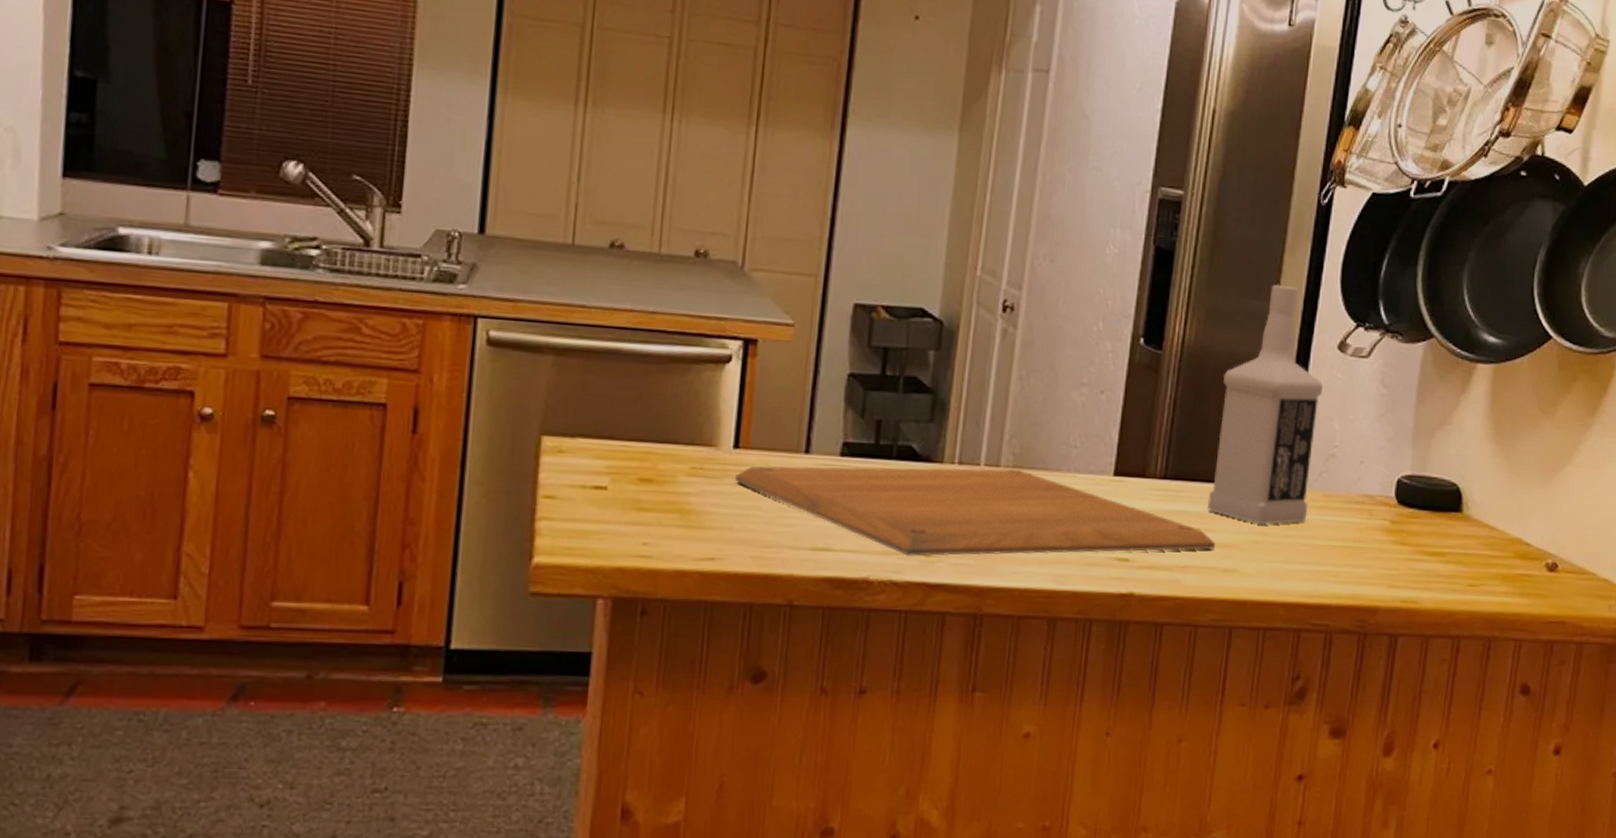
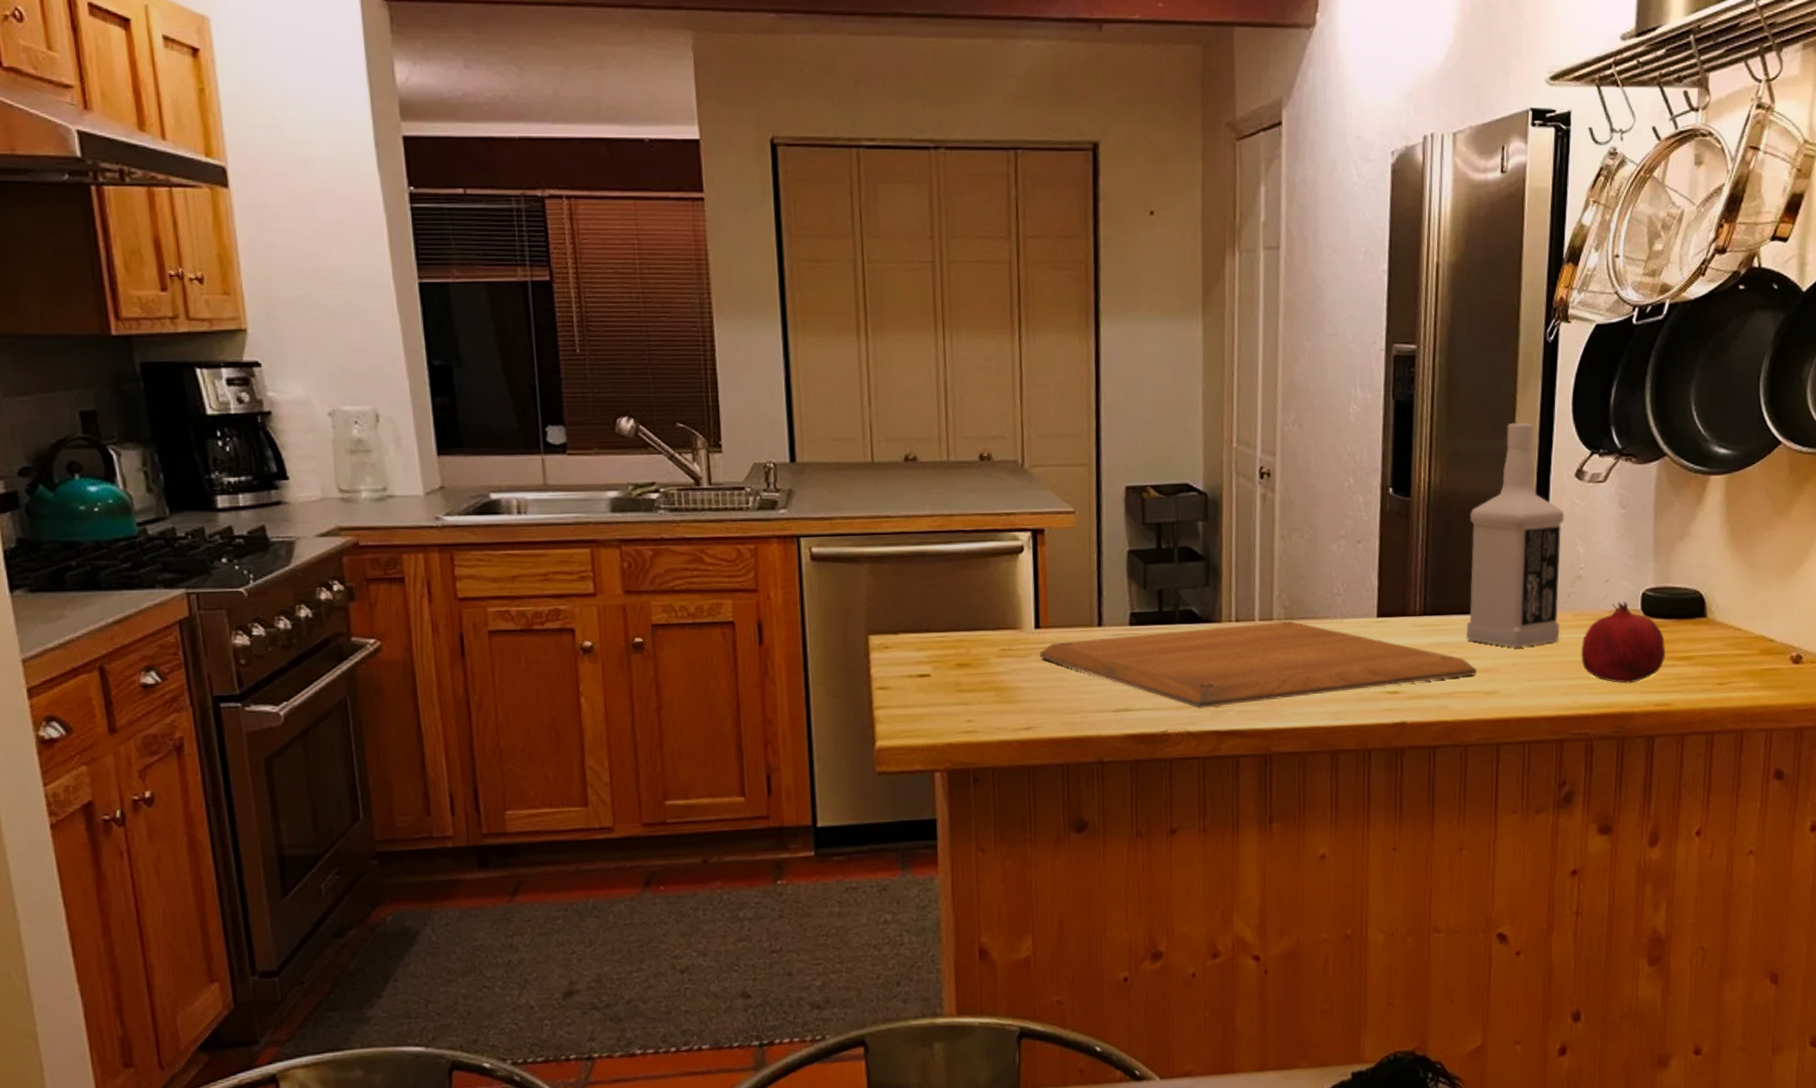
fruit: none [1327,485,1417,576] -> present [1581,601,1665,684]

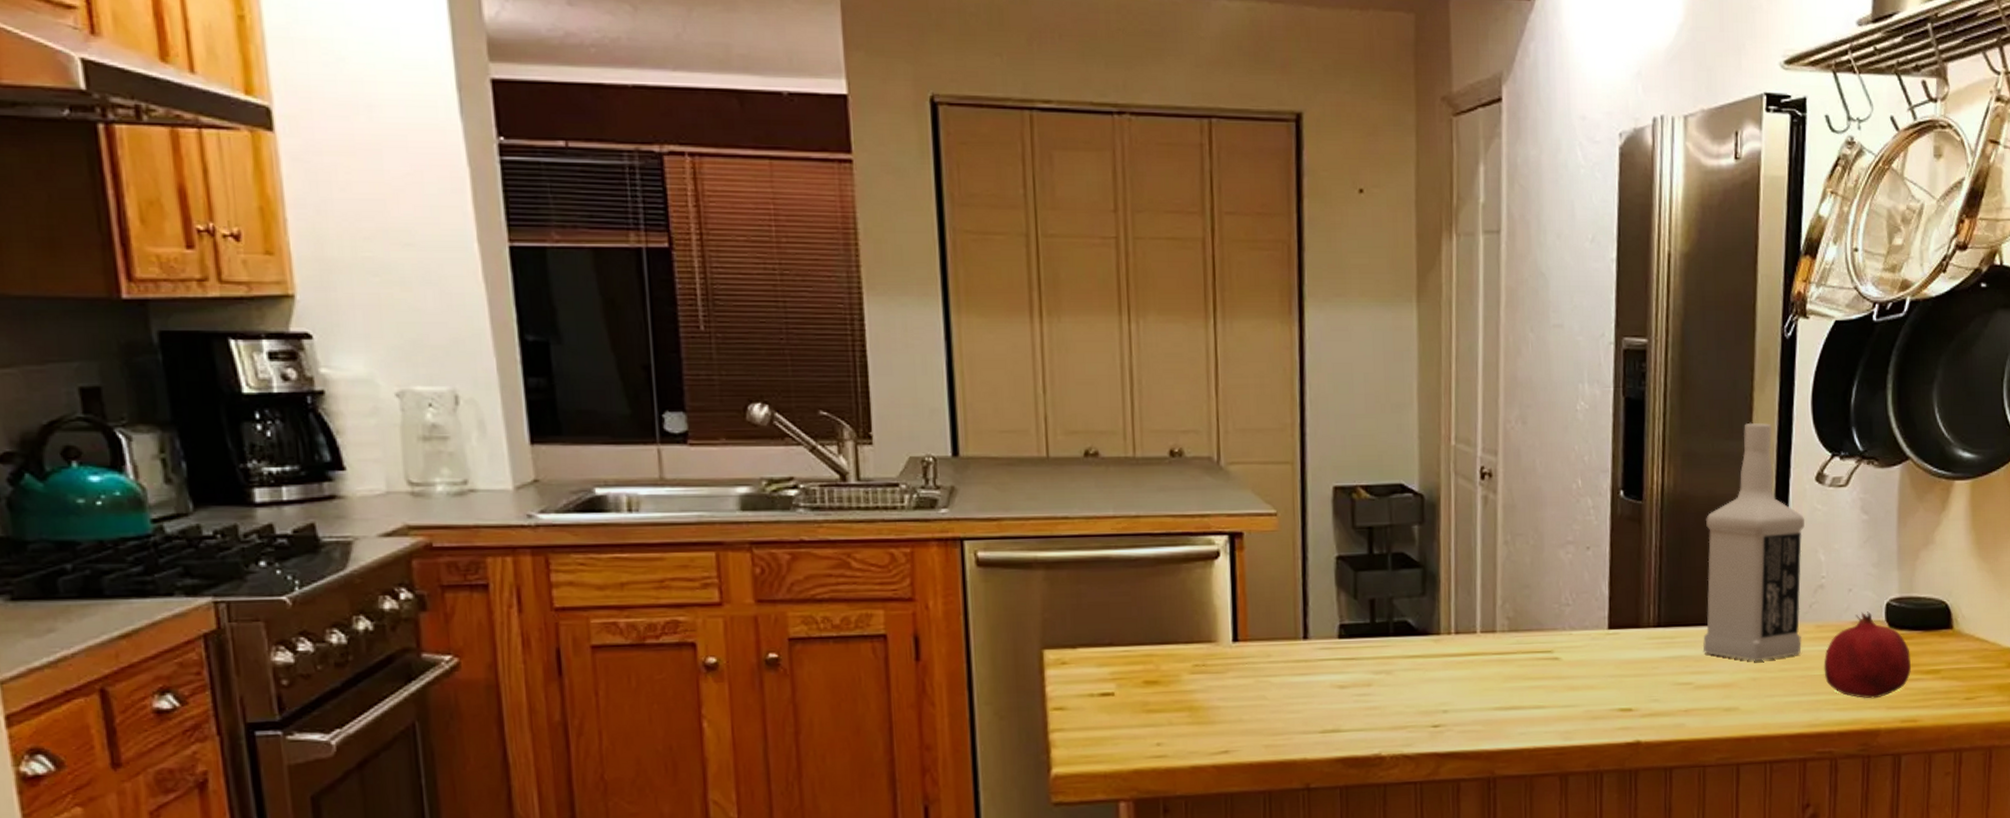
chopping board: present [1040,621,1477,708] -> none [1238,633,1715,729]

